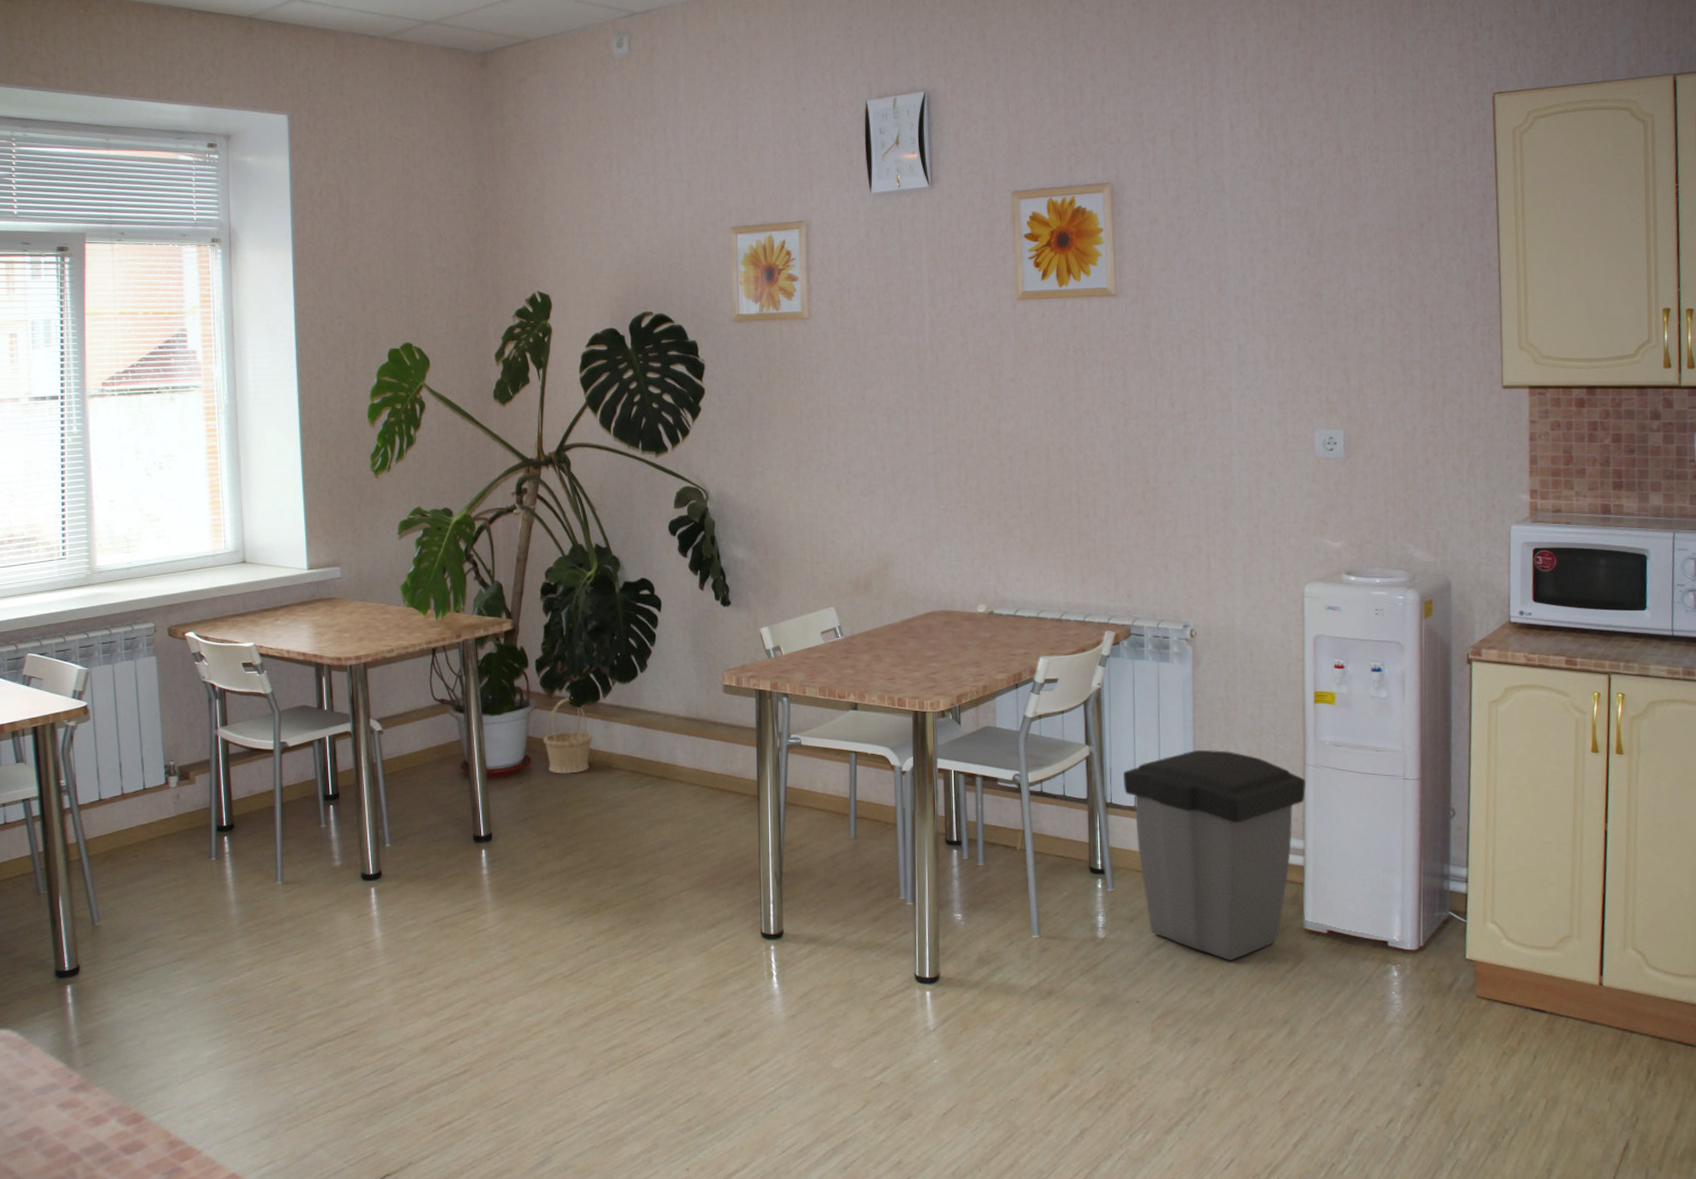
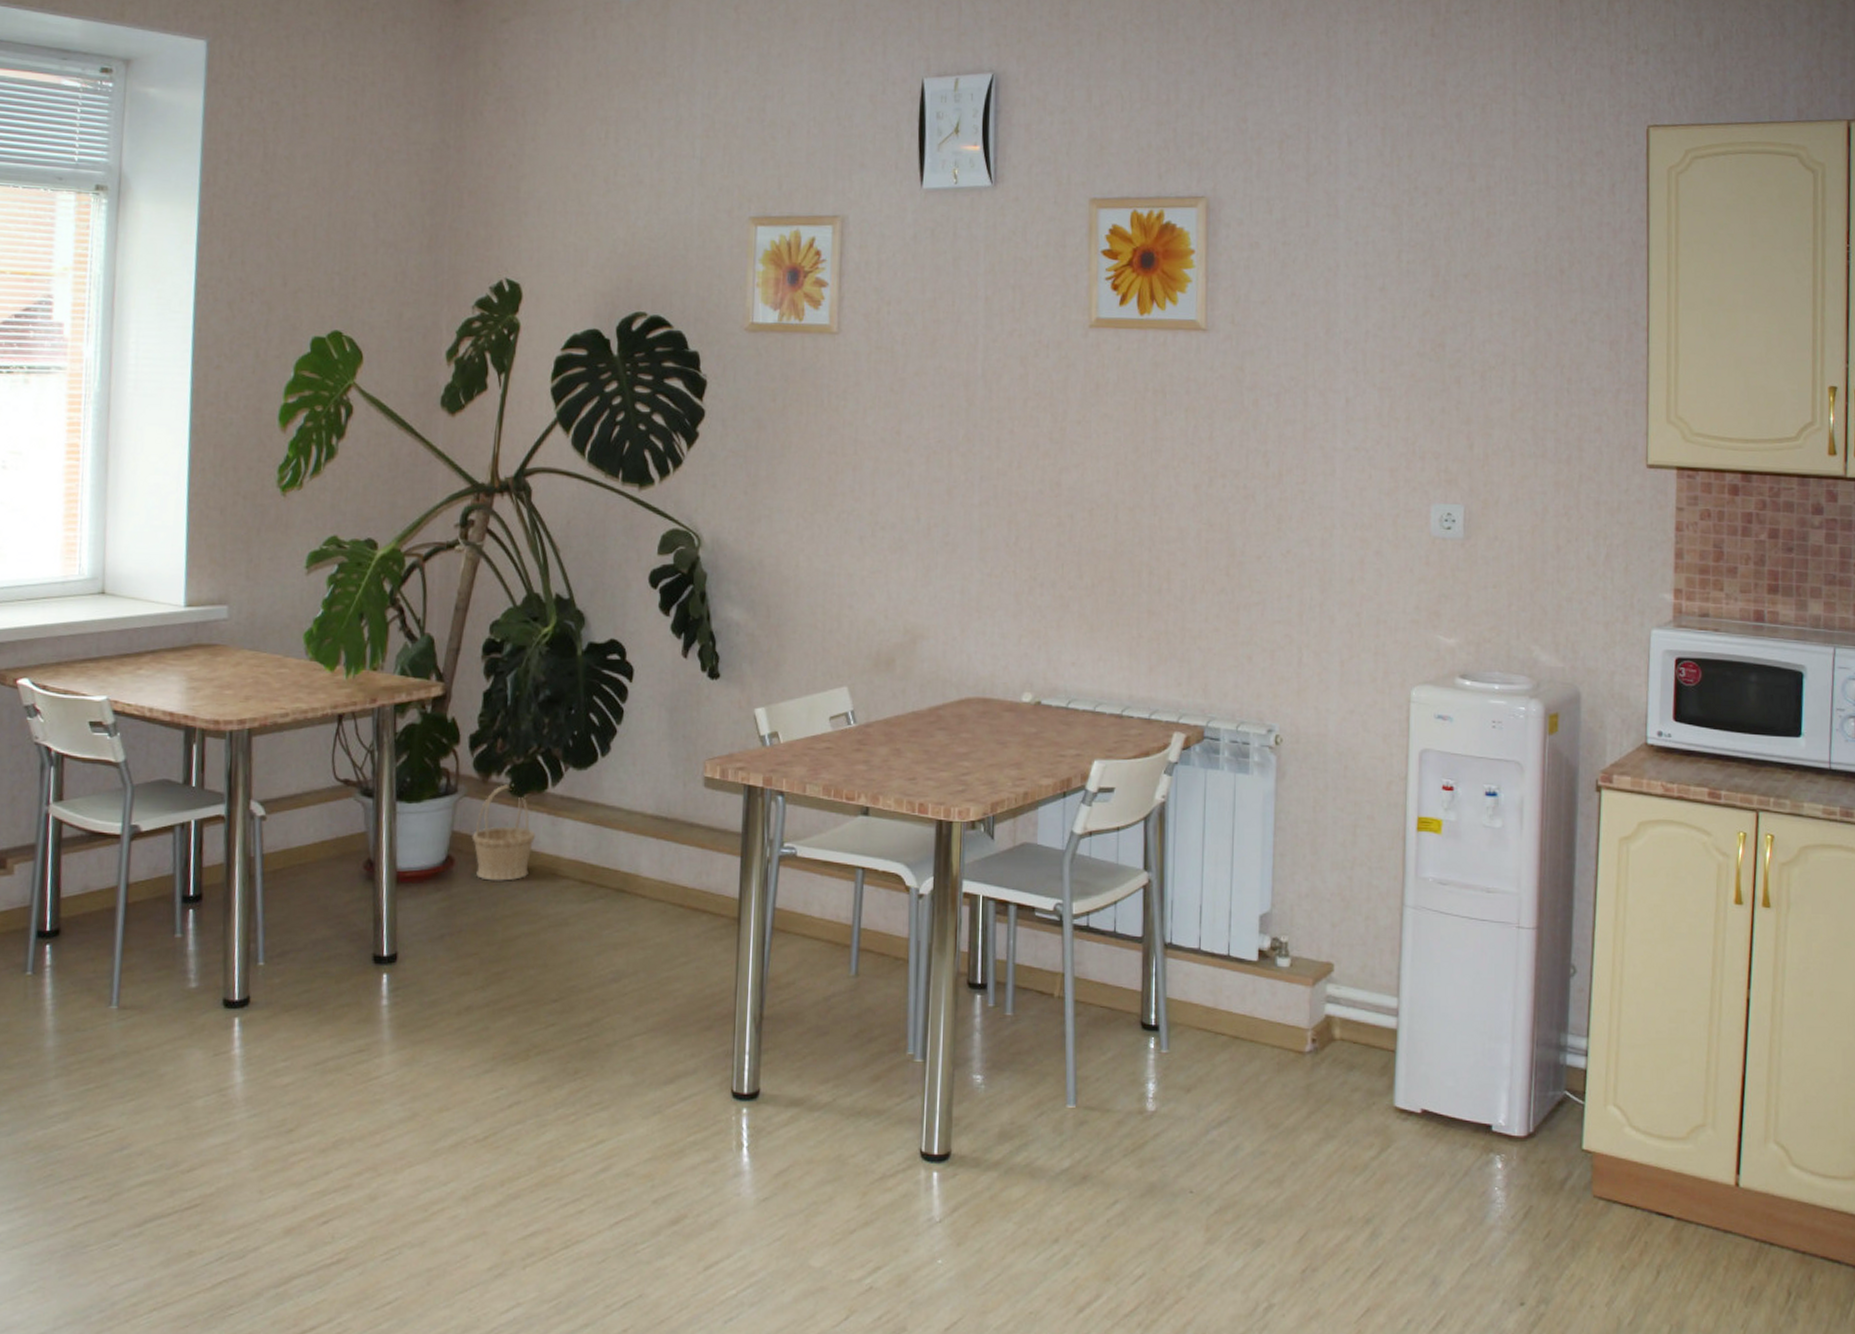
trash can: present [1124,750,1306,960] -> none [1187,883,1402,1143]

